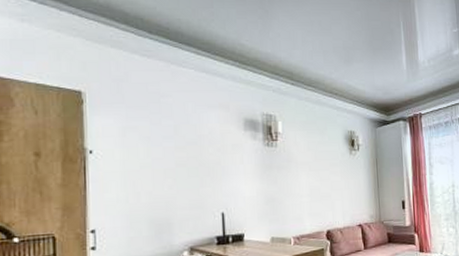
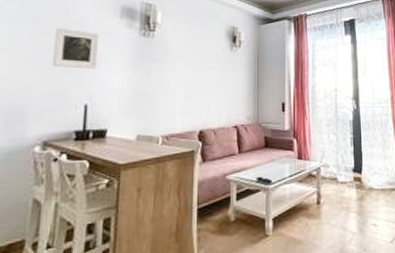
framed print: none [187,143,229,181] -> present [53,27,100,69]

